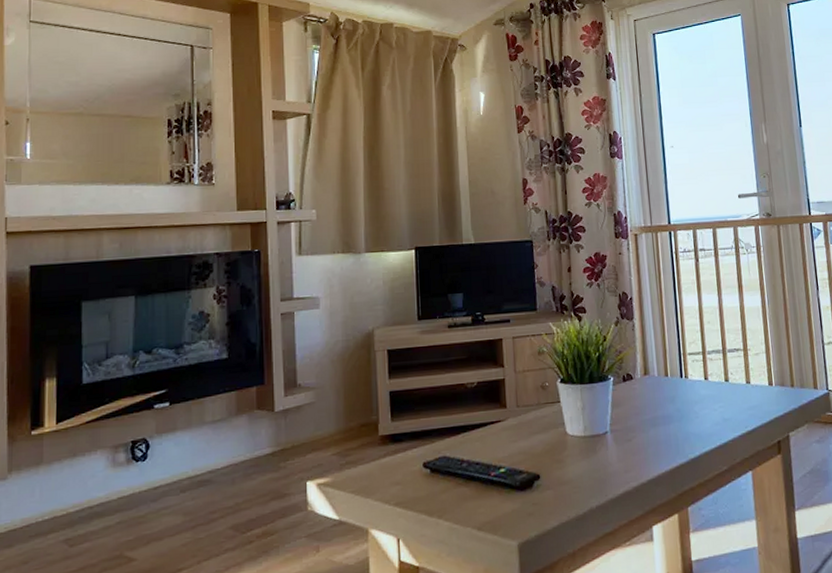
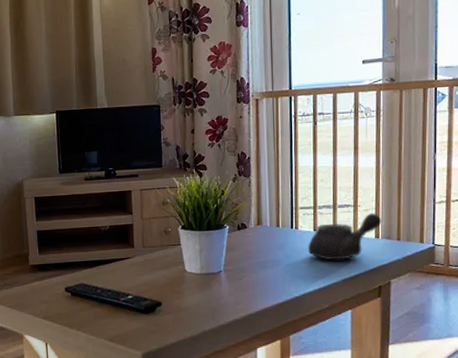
teapot: none [700,357,774,414] -> present [308,213,382,261]

